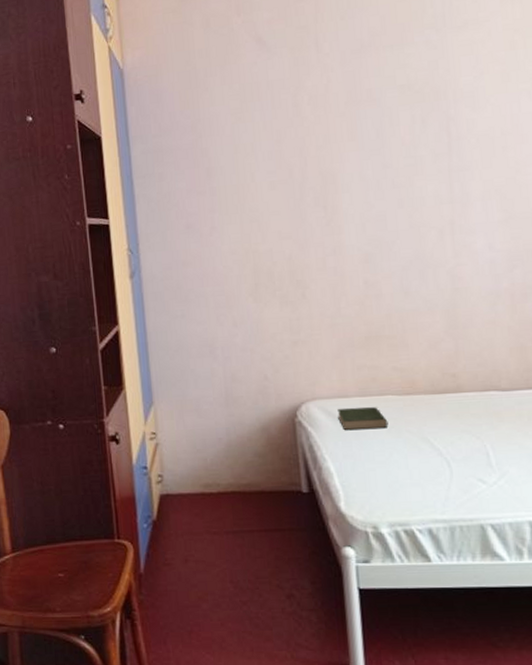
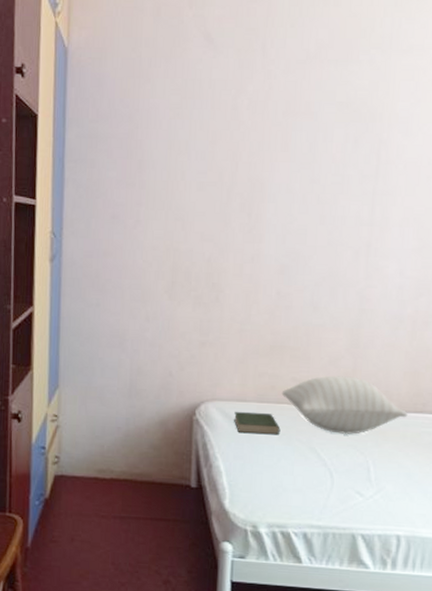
pillow: none [383,359,521,420] -> present [281,376,408,434]

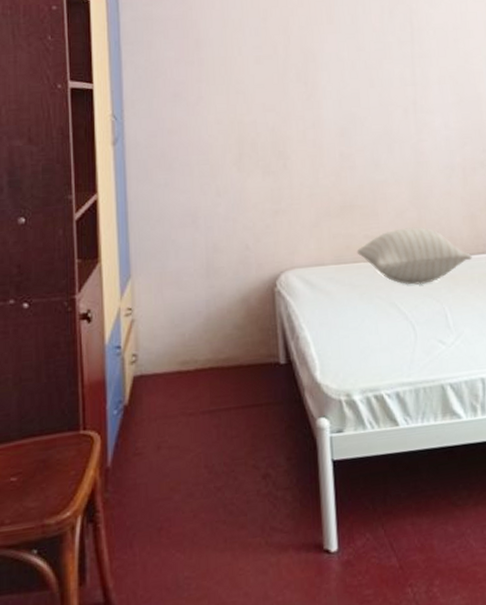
book: present [234,411,281,435] -> none [314,274,361,298]

